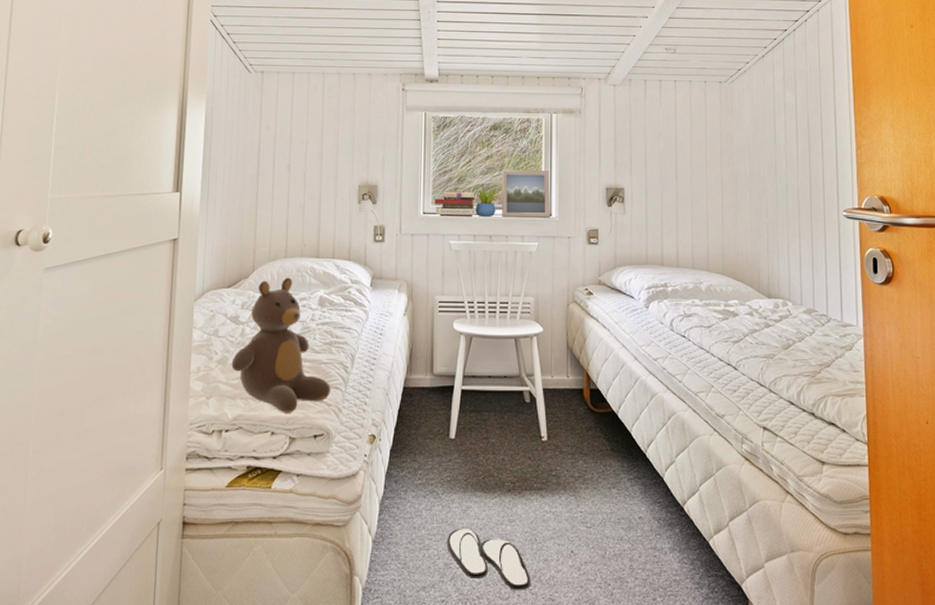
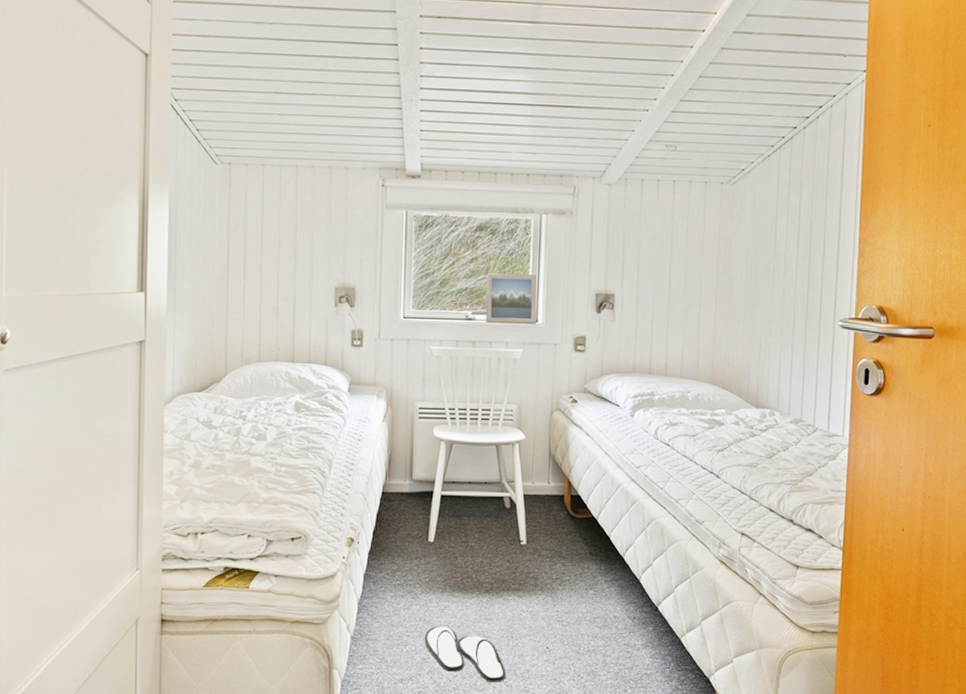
teddy bear: present [231,277,331,413] -> none [205,382,308,517]
books: present [432,192,476,218] -> none [413,296,459,323]
succulent plant: present [475,185,496,218] -> none [458,289,481,323]

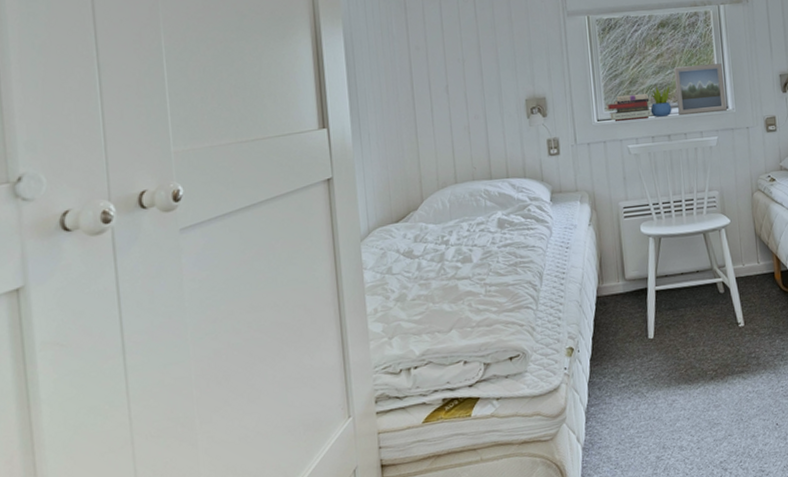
books: none [413,296,459,323] -> present [605,94,652,122]
slippers: present [424,626,506,682] -> none [656,420,741,469]
succulent plant: none [458,289,481,323] -> present [650,85,672,118]

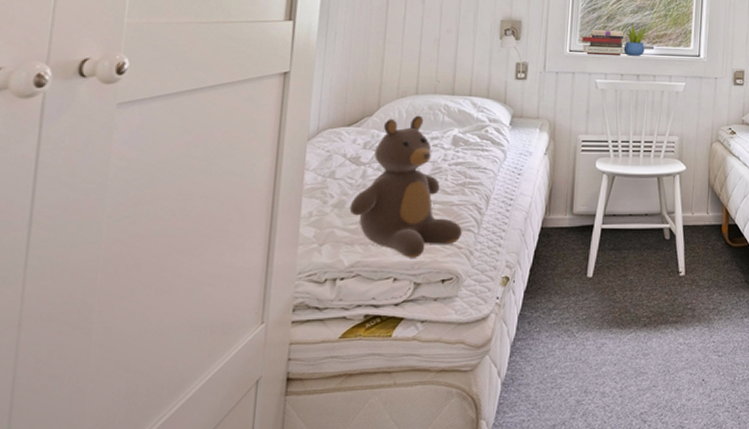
teddy bear: none [411,203,521,341] -> present [349,115,462,258]
picture frame: present [673,63,727,116] -> none [650,9,700,60]

